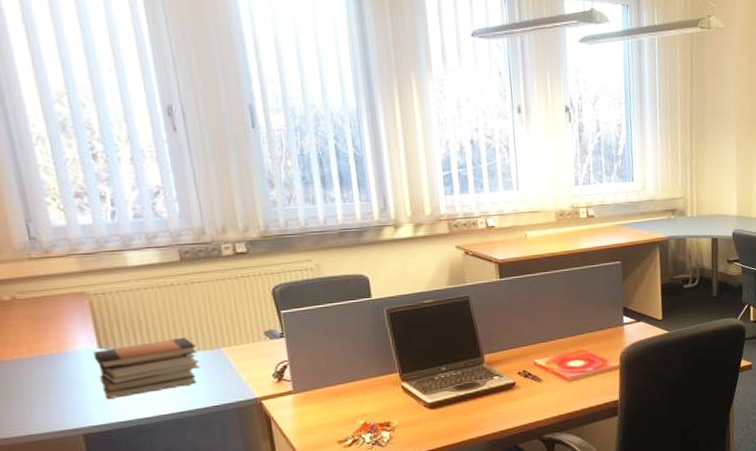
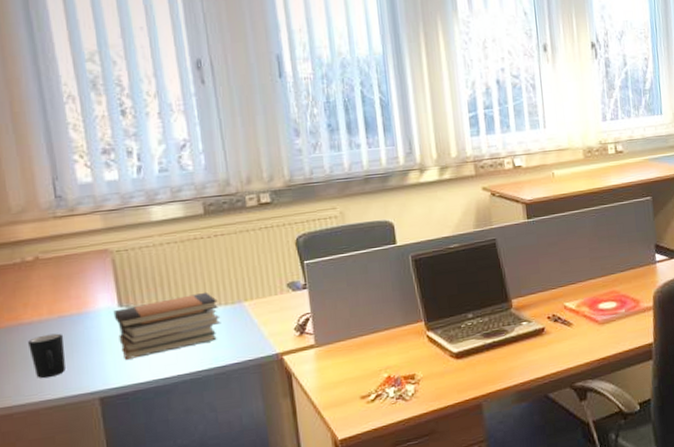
mug: none [10,371,48,414] -> present [28,333,66,378]

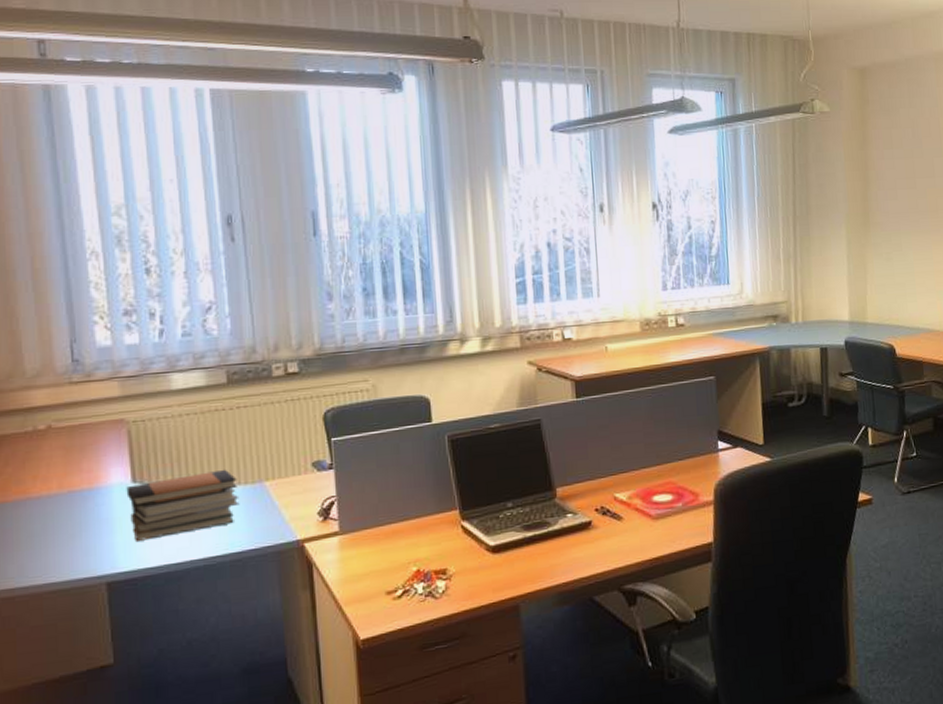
mug: present [28,333,66,378] -> none [35,509,73,558]

